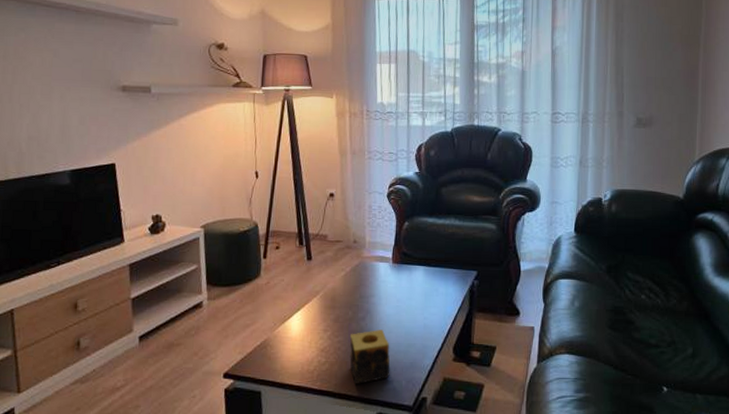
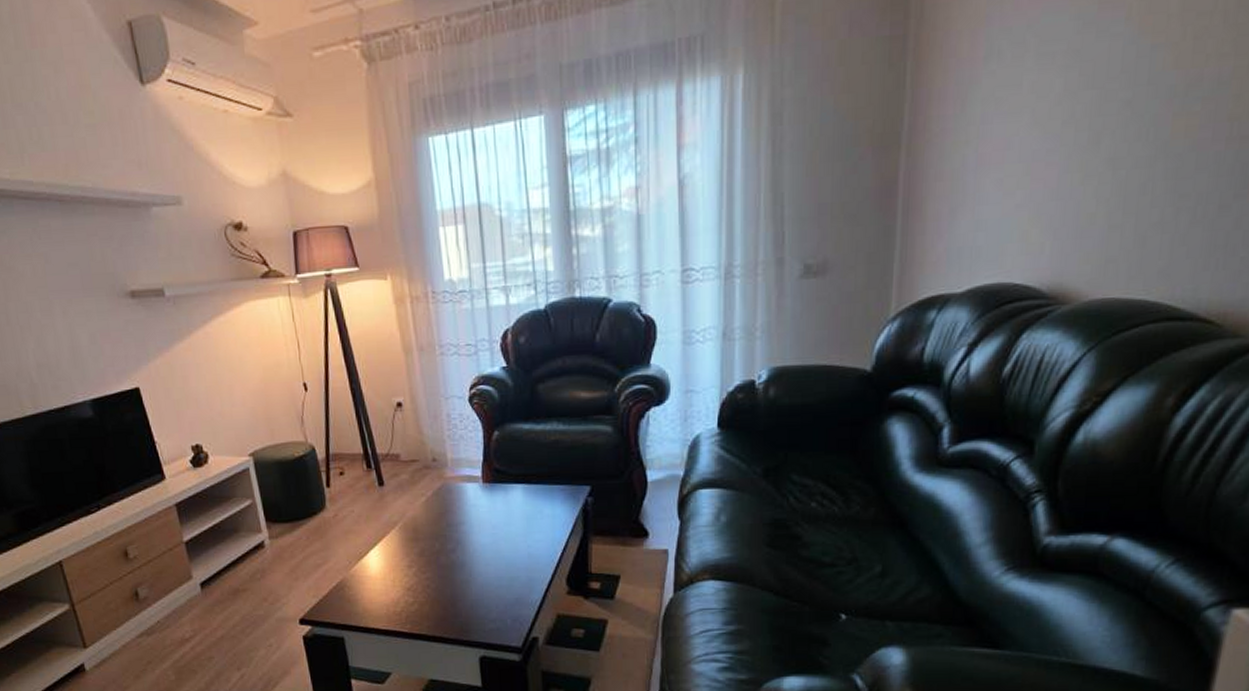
candle: present [349,330,391,384] -> none [439,562,492,625]

